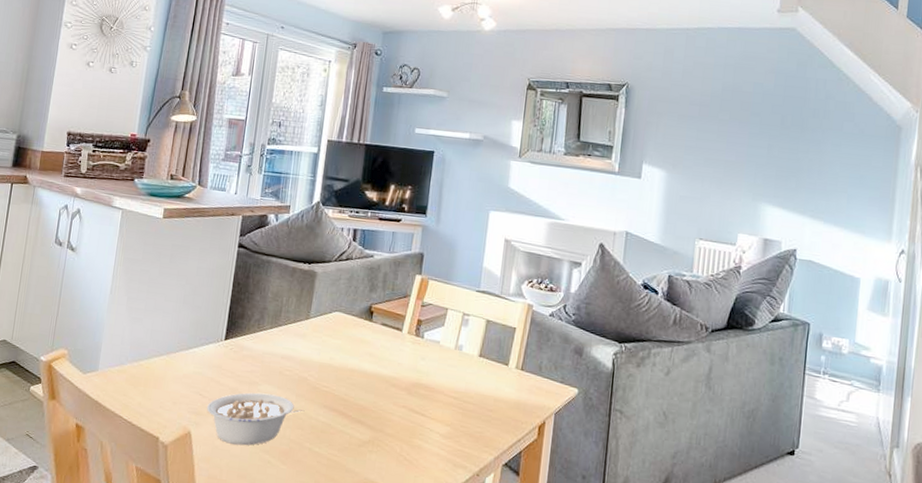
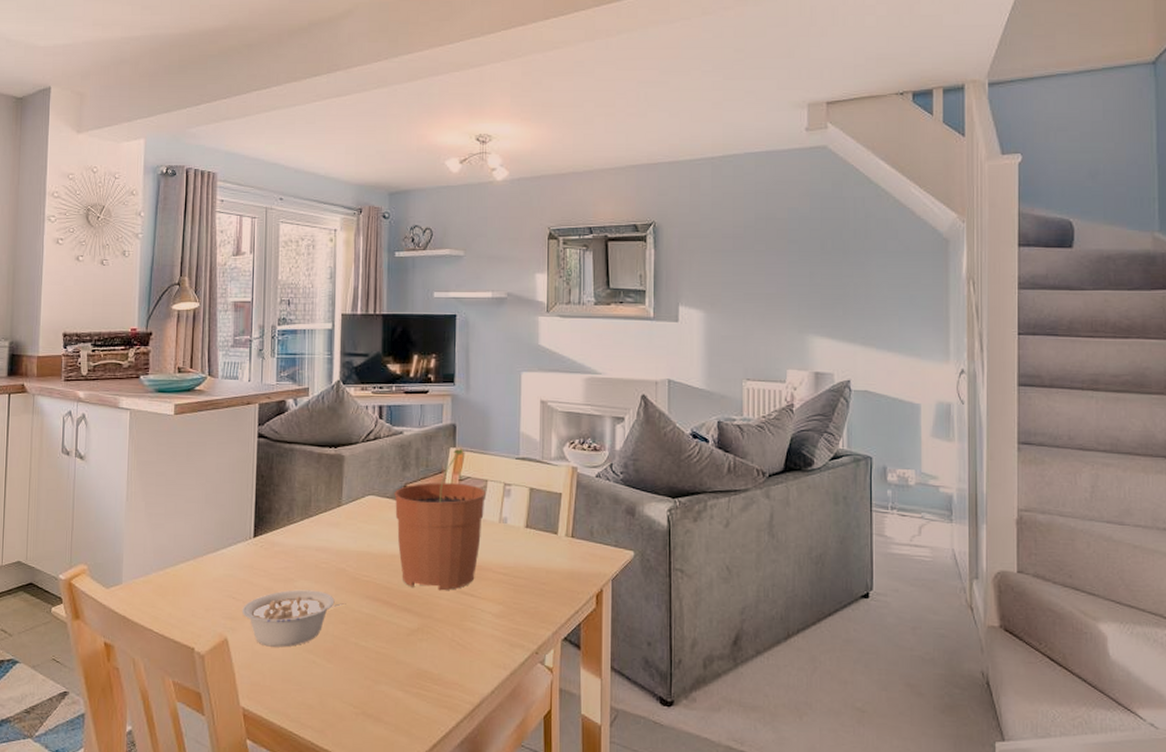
plant pot: none [358,276,445,408] -> present [394,449,486,591]

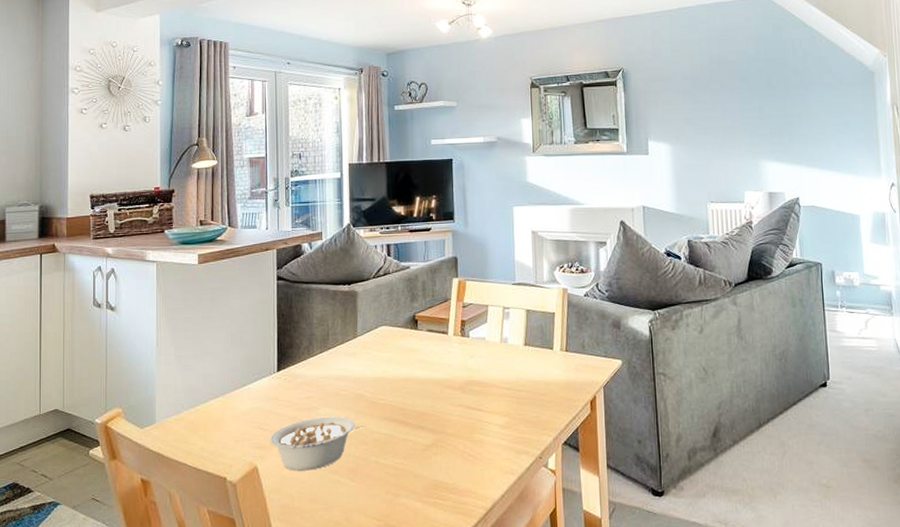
plant pot: present [394,449,486,591] -> none [404,279,487,408]

